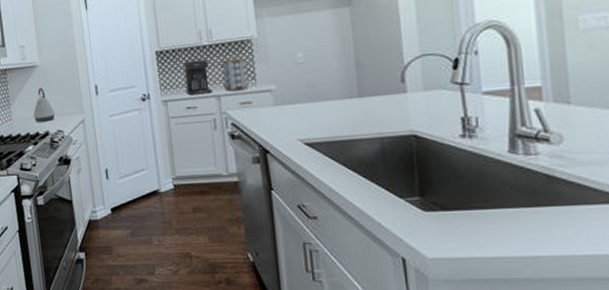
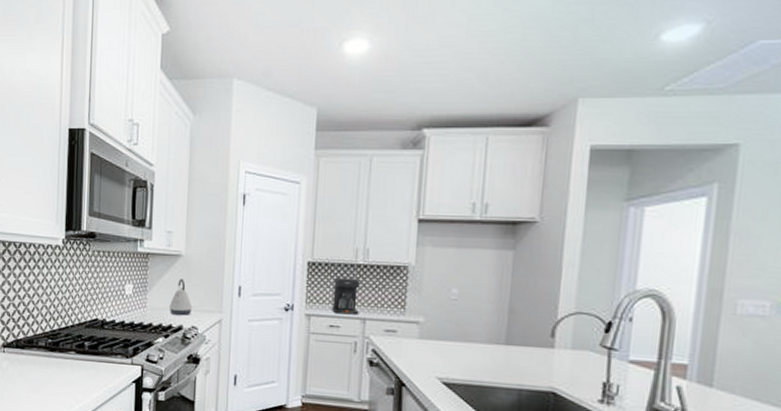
spice rack: present [220,54,249,92] -> none [370,278,400,318]

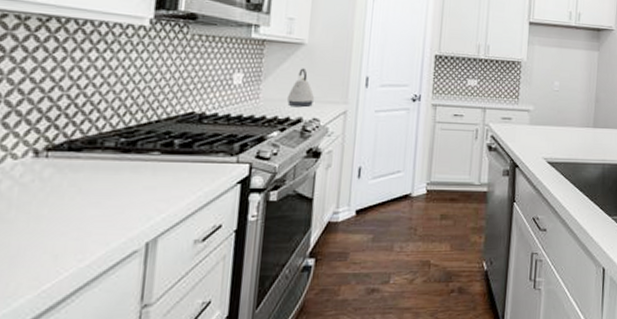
coffee maker: present [331,277,360,315] -> none [455,70,482,105]

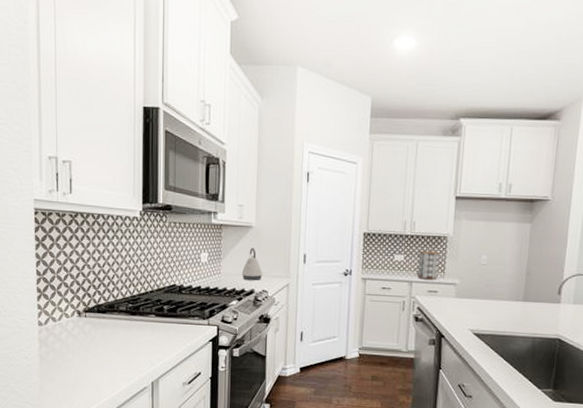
spice rack: none [490,72,515,107] -> present [416,247,441,280]

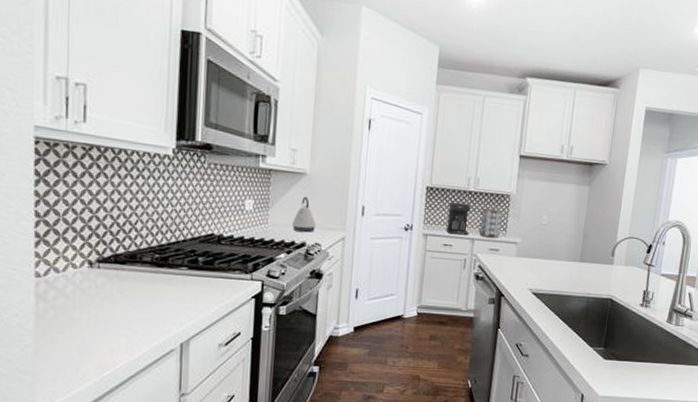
coffee maker: none [383,246,408,279] -> present [445,202,471,236]

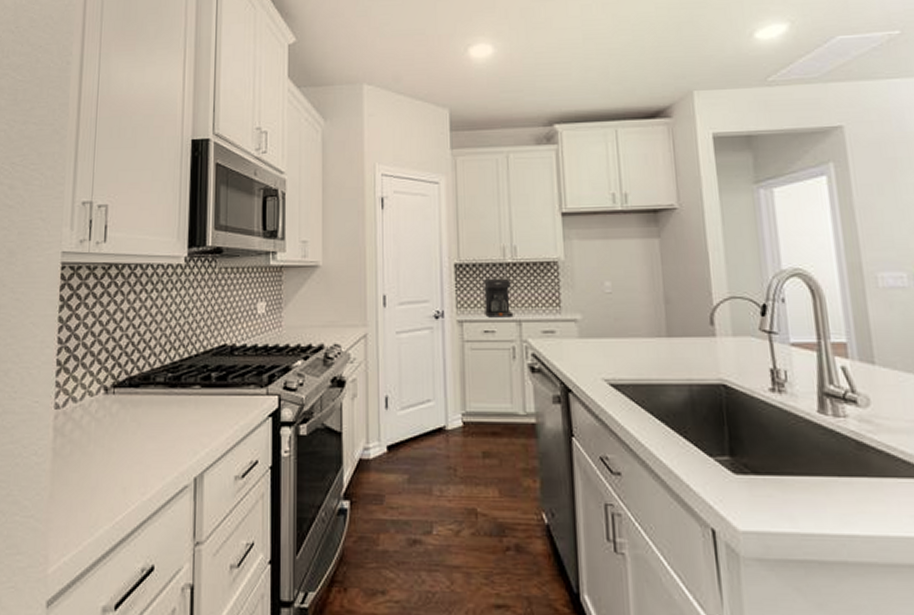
kettle: present [291,196,317,233] -> none [307,292,334,334]
spice rack: present [478,204,503,239] -> none [524,276,553,317]

